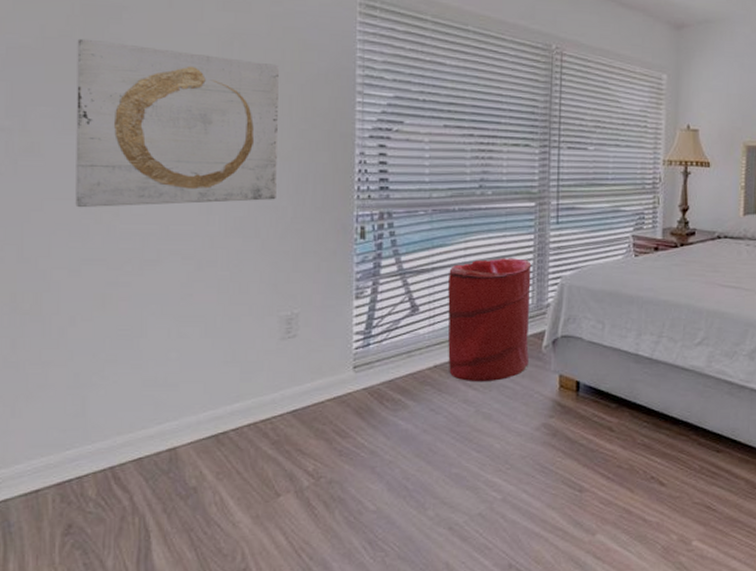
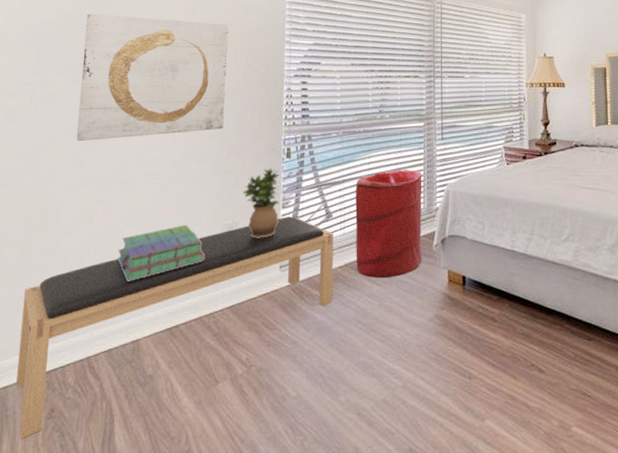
bench: none [19,309,421,557] -> present [16,216,334,439]
stack of books: none [143,315,258,380] -> present [117,224,206,281]
potted plant: none [304,250,352,333] -> present [243,168,279,238]

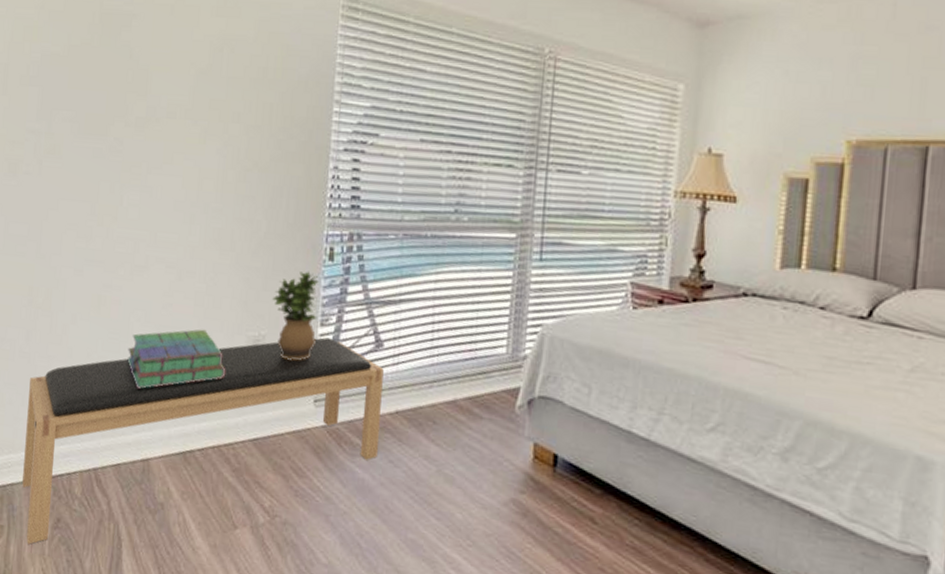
wall art: present [76,13,229,142] -> none [83,46,263,213]
laundry hamper: present [355,170,422,279] -> none [411,295,508,439]

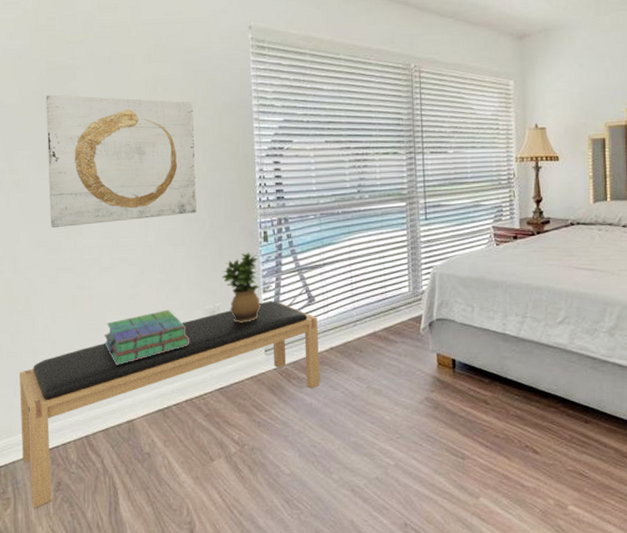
wall art: none [83,46,263,213] -> present [46,94,197,228]

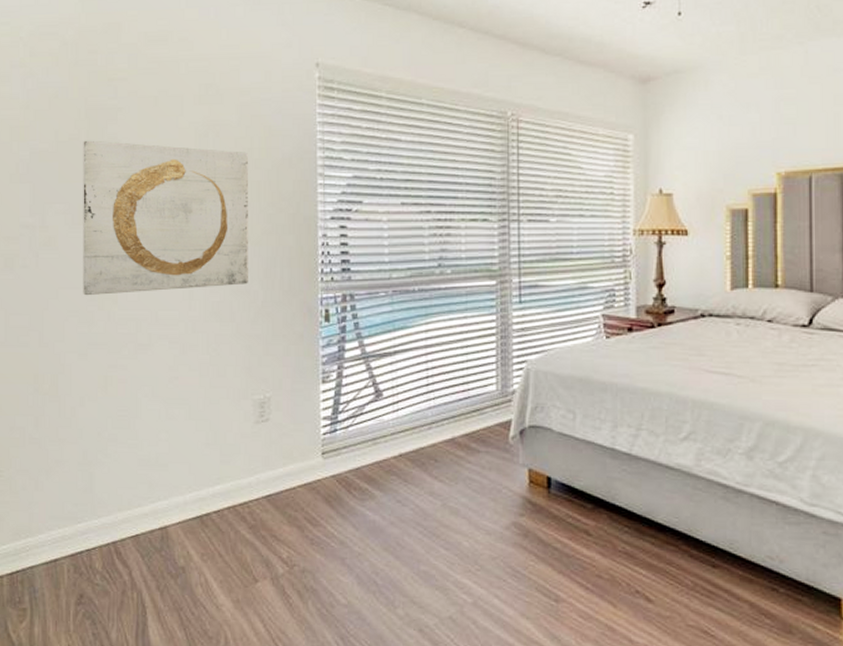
bench: present [19,301,320,508] -> none [42,393,385,623]
stack of books: present [104,310,190,365] -> none [138,398,235,460]
potted plant: present [222,252,261,323] -> none [275,333,319,418]

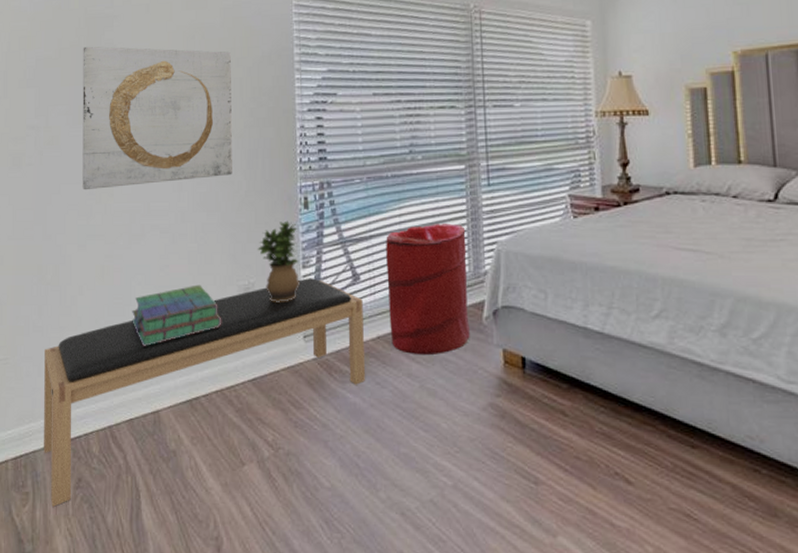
bench: none [42,393,385,623] -> present [44,278,365,507]
stack of books: none [138,398,235,460] -> present [132,284,222,346]
potted plant: none [275,333,319,418] -> present [258,220,300,302]
laundry hamper: none [411,341,495,474] -> present [386,224,470,356]

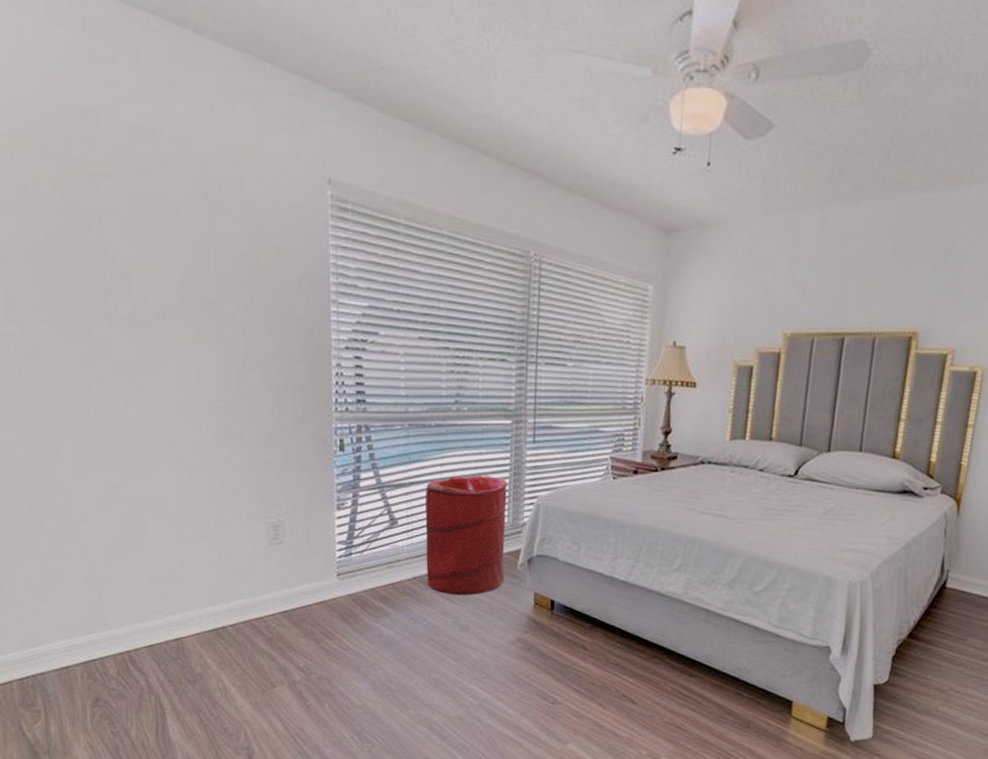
bench: present [44,278,365,507] -> none [45,519,400,723]
wall art: present [82,46,232,190] -> none [63,243,258,413]
stack of books: present [132,284,222,346] -> none [146,519,249,577]
potted plant: present [258,220,300,302] -> none [288,461,334,541]

